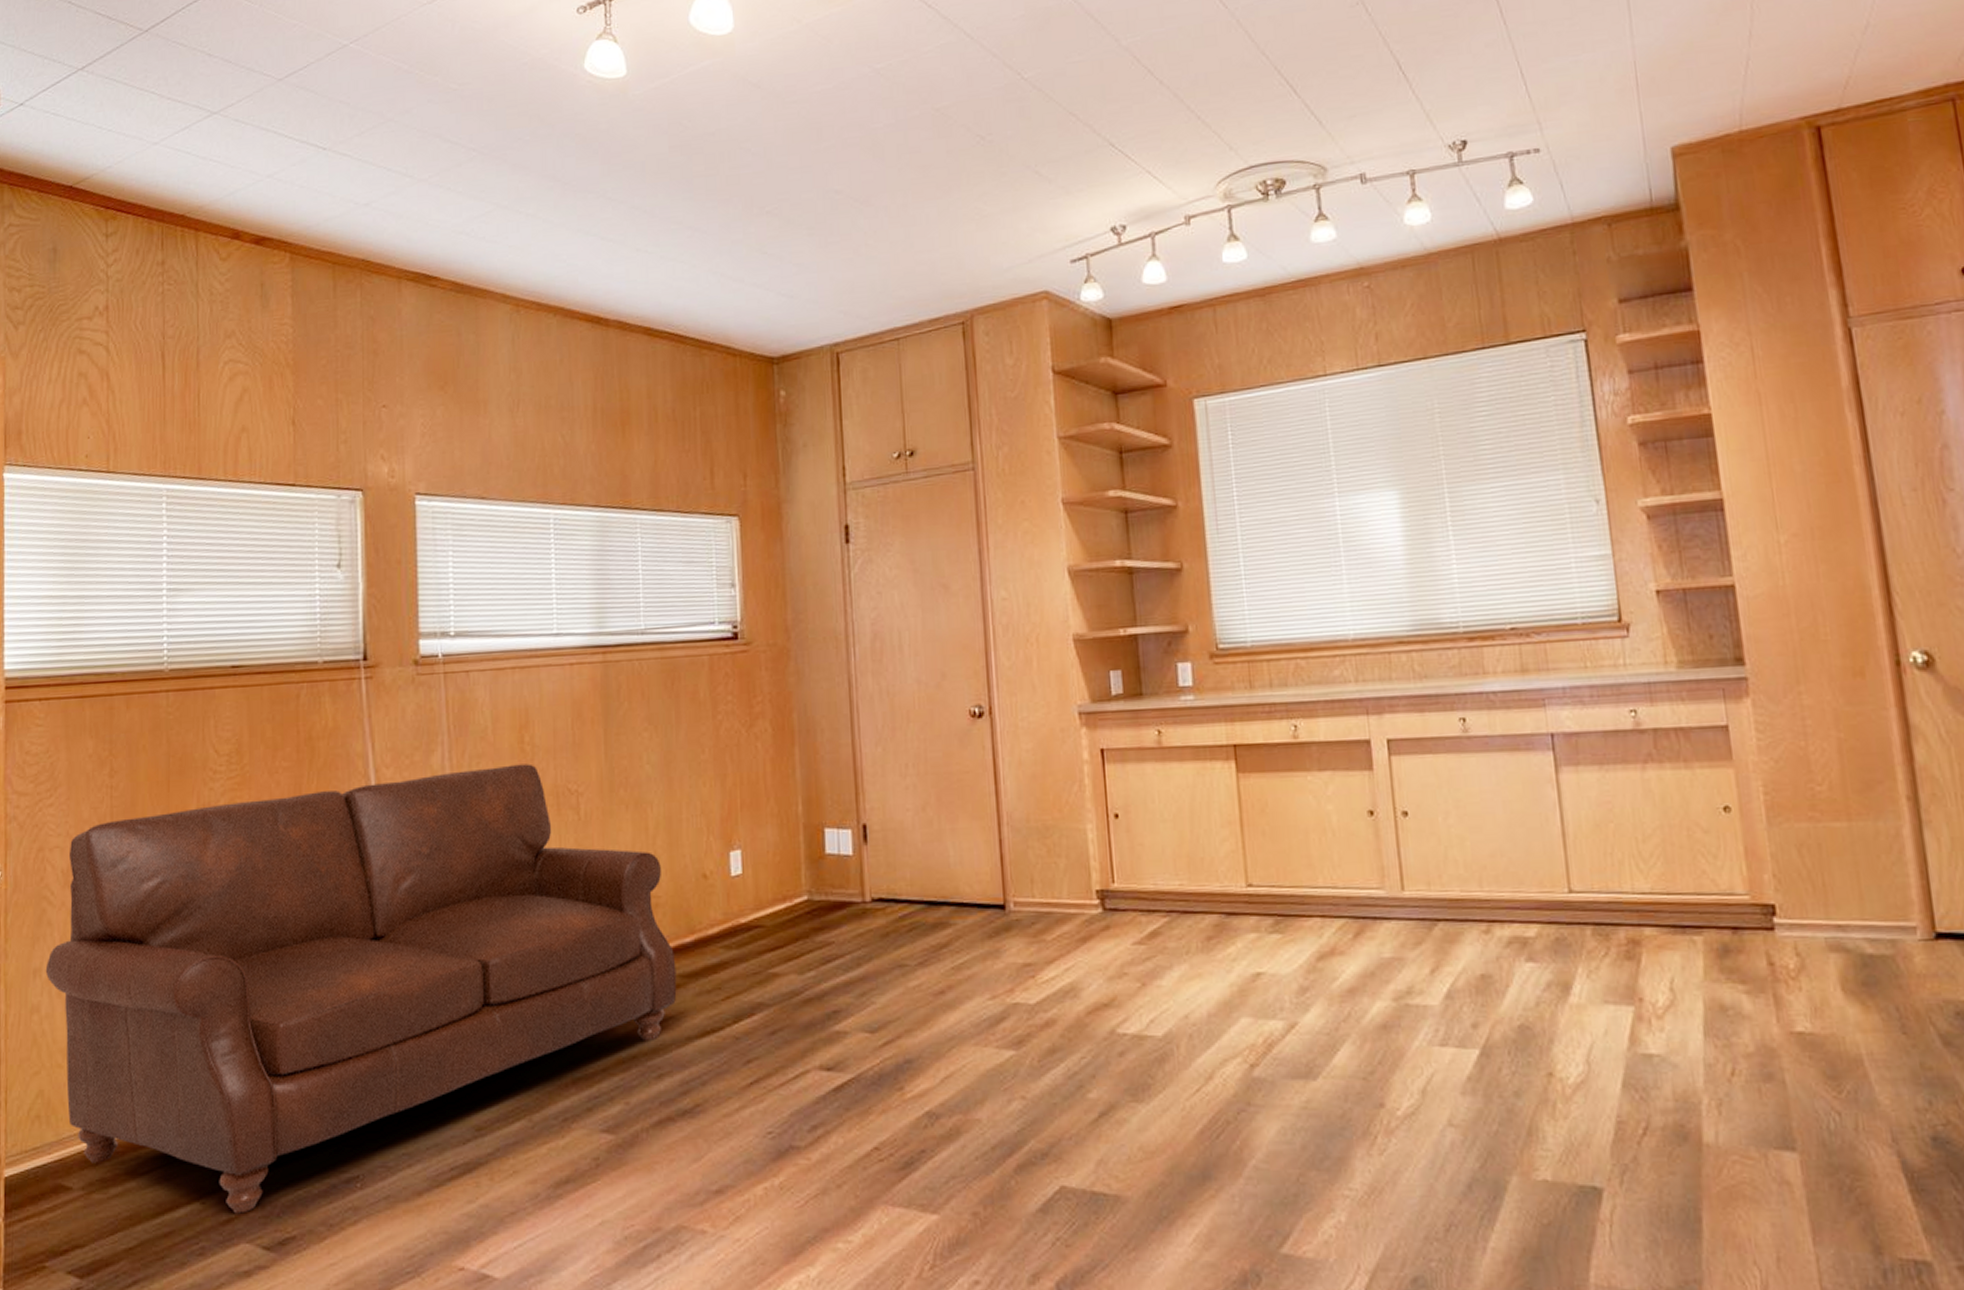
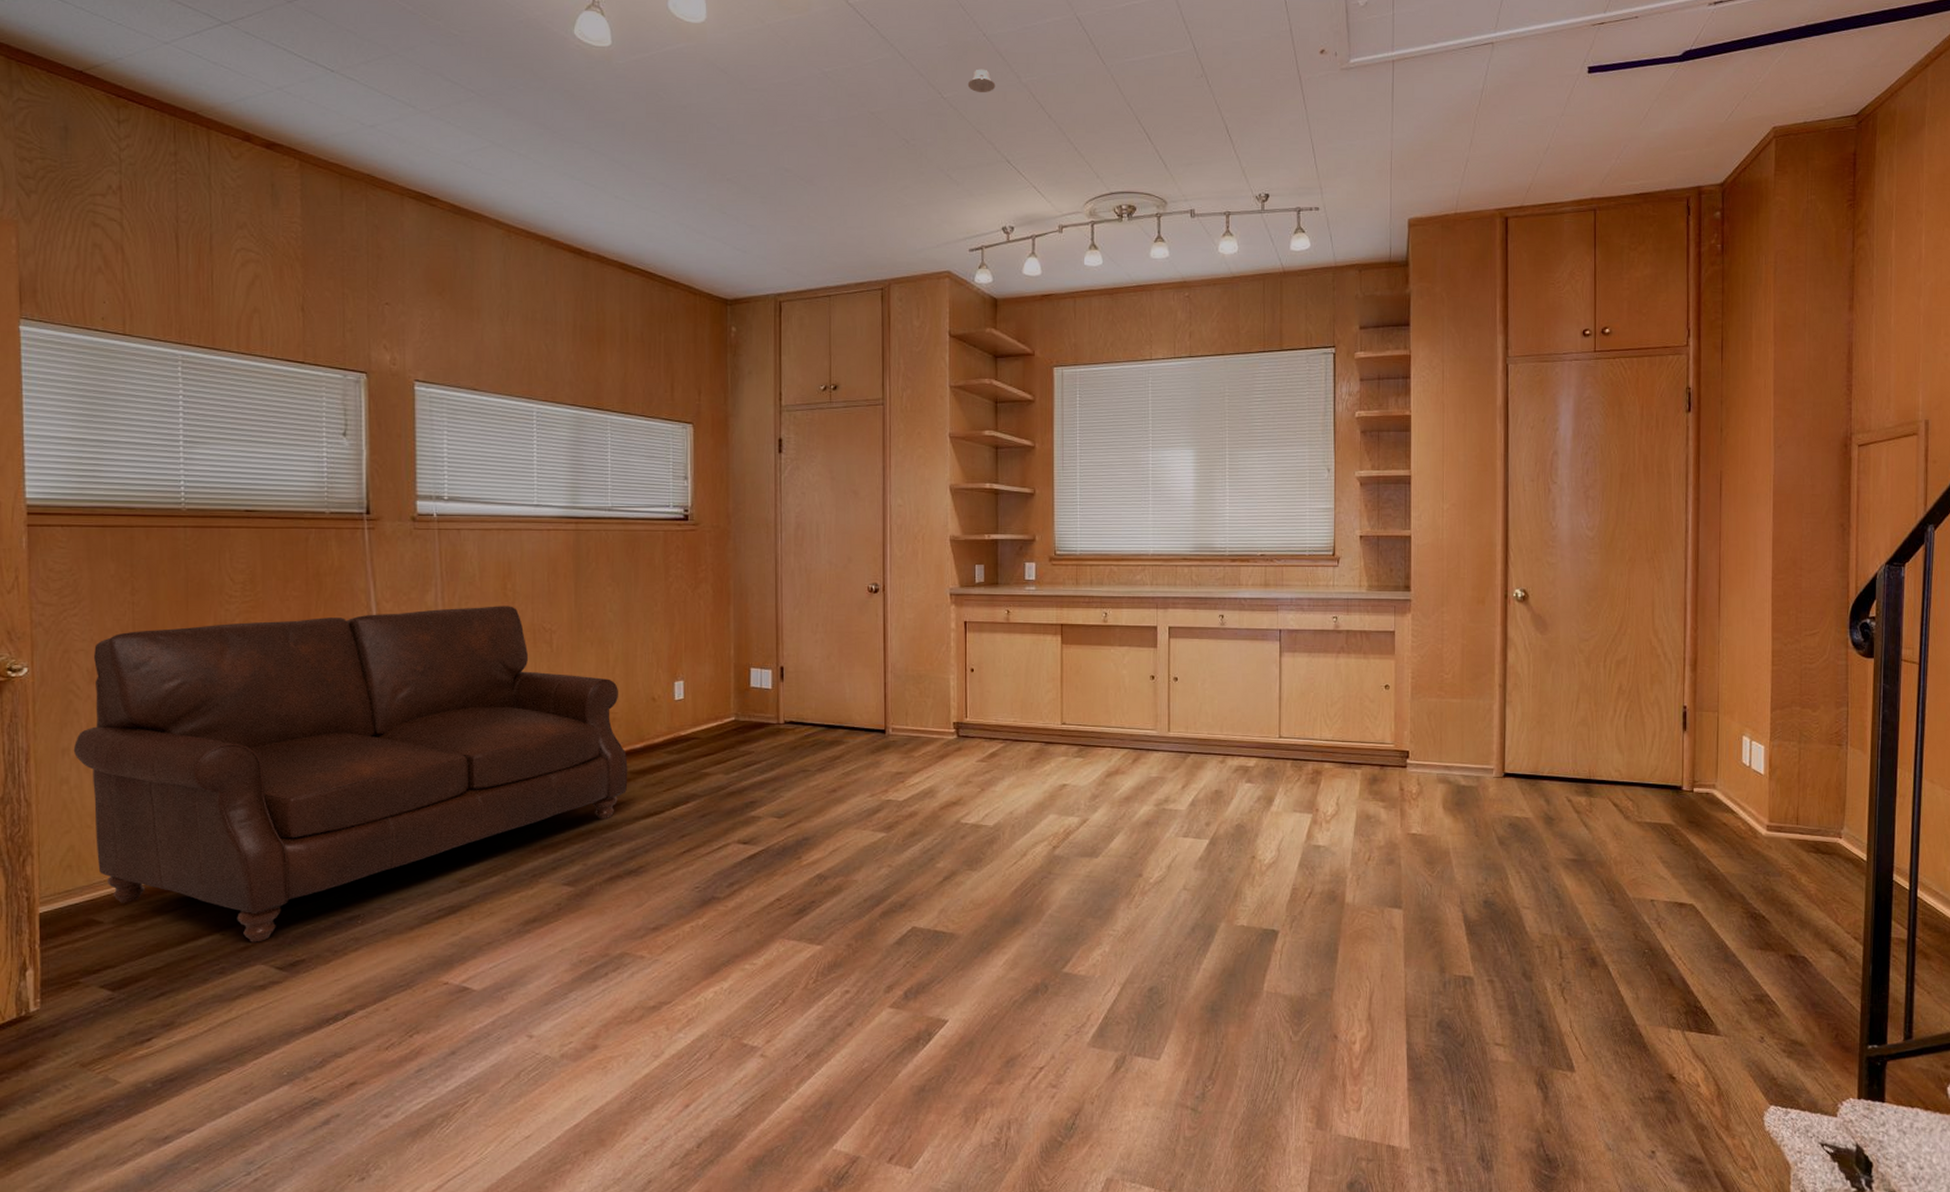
recessed light: none [1053,36,1089,67] -> present [967,69,996,93]

